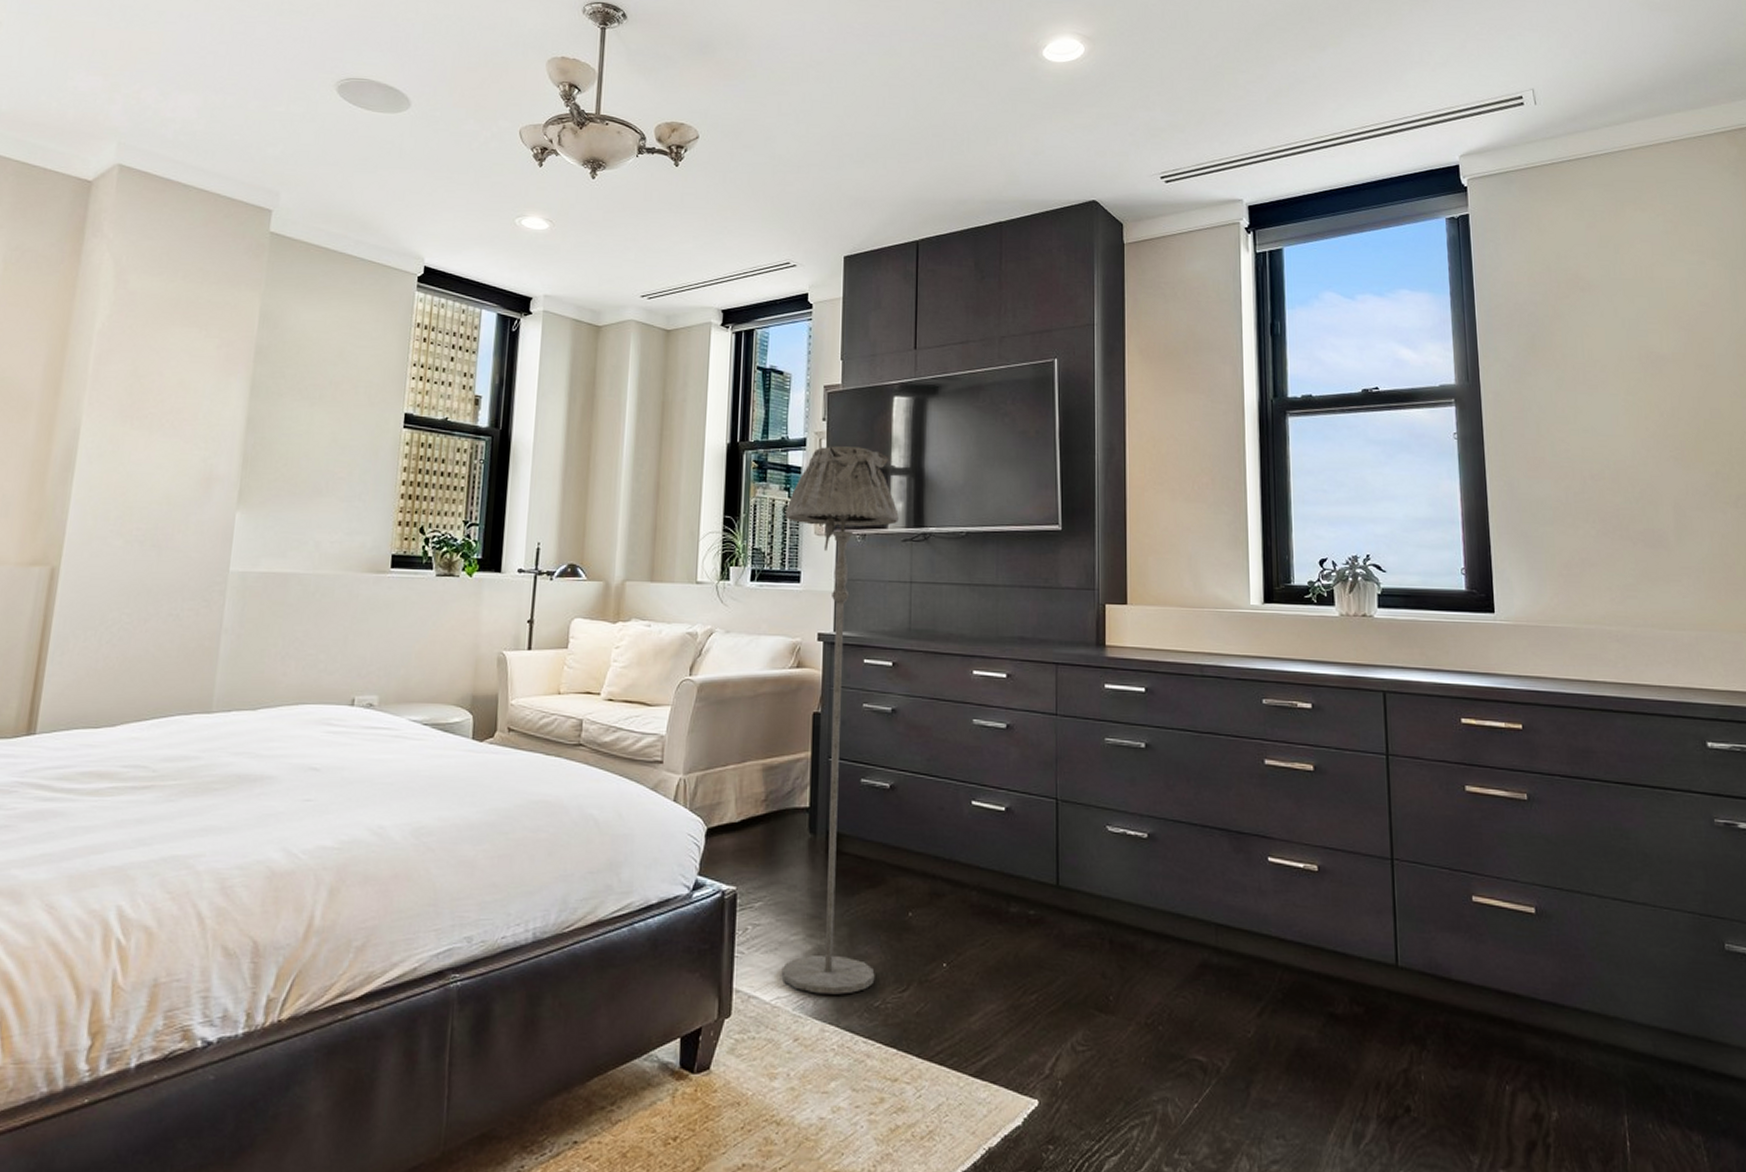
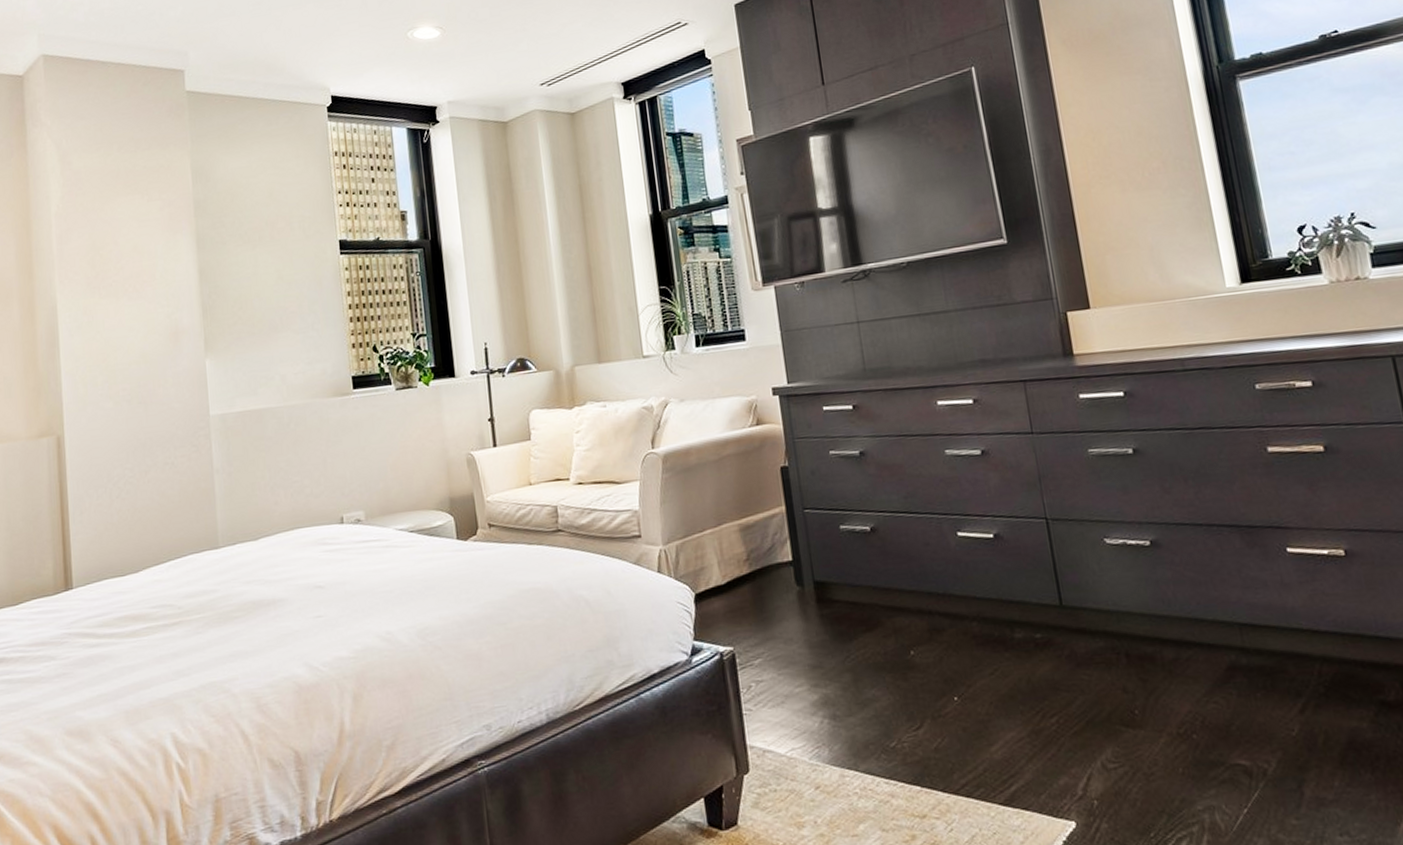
floor lamp: present [781,446,899,995] -> none [719,194,887,742]

